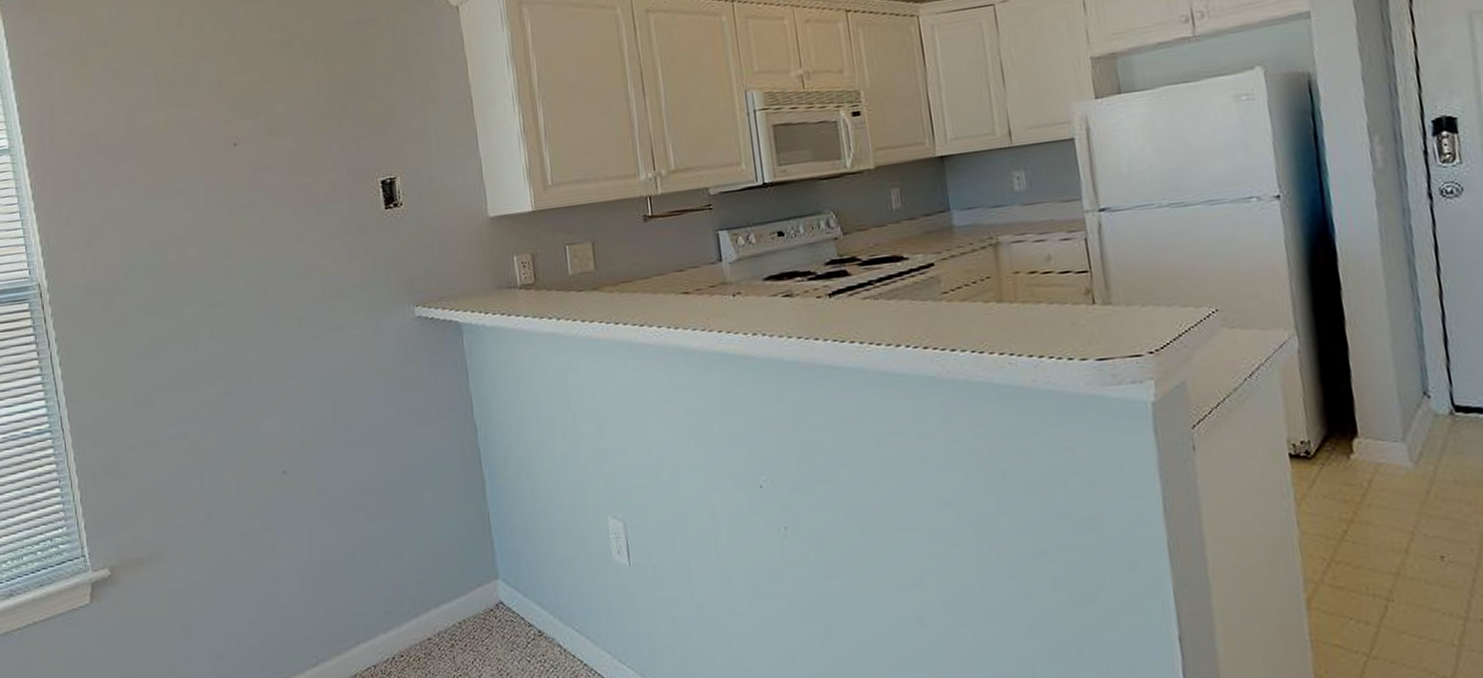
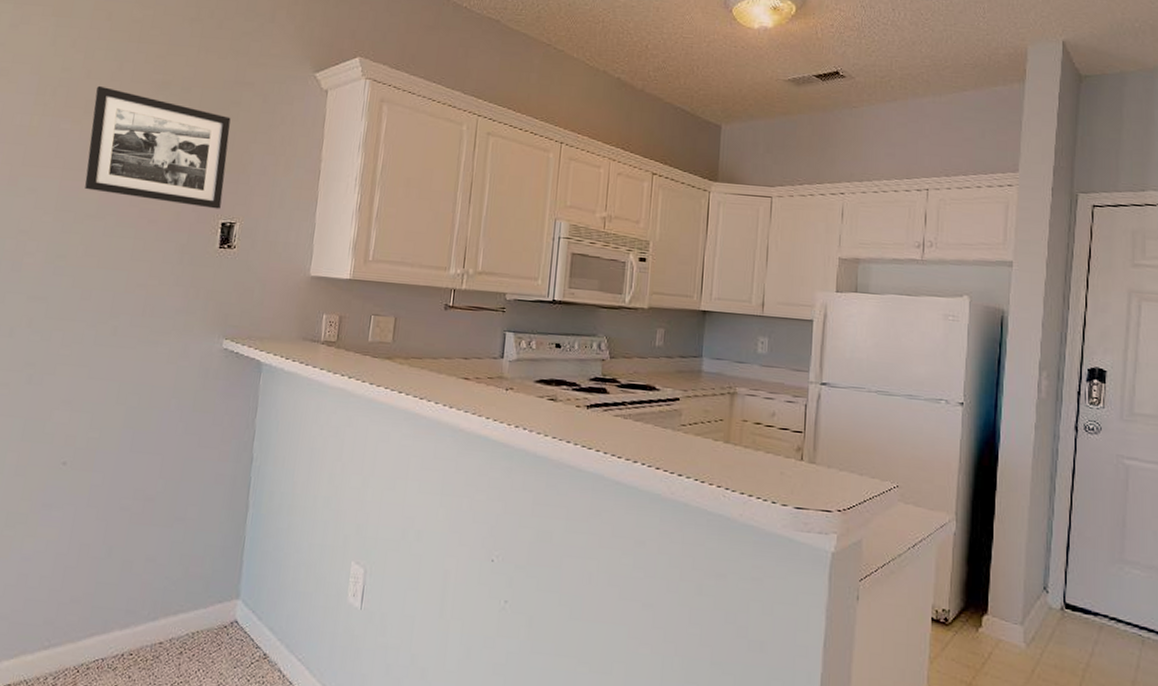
picture frame: none [214,61,376,179] -> present [85,85,231,209]

